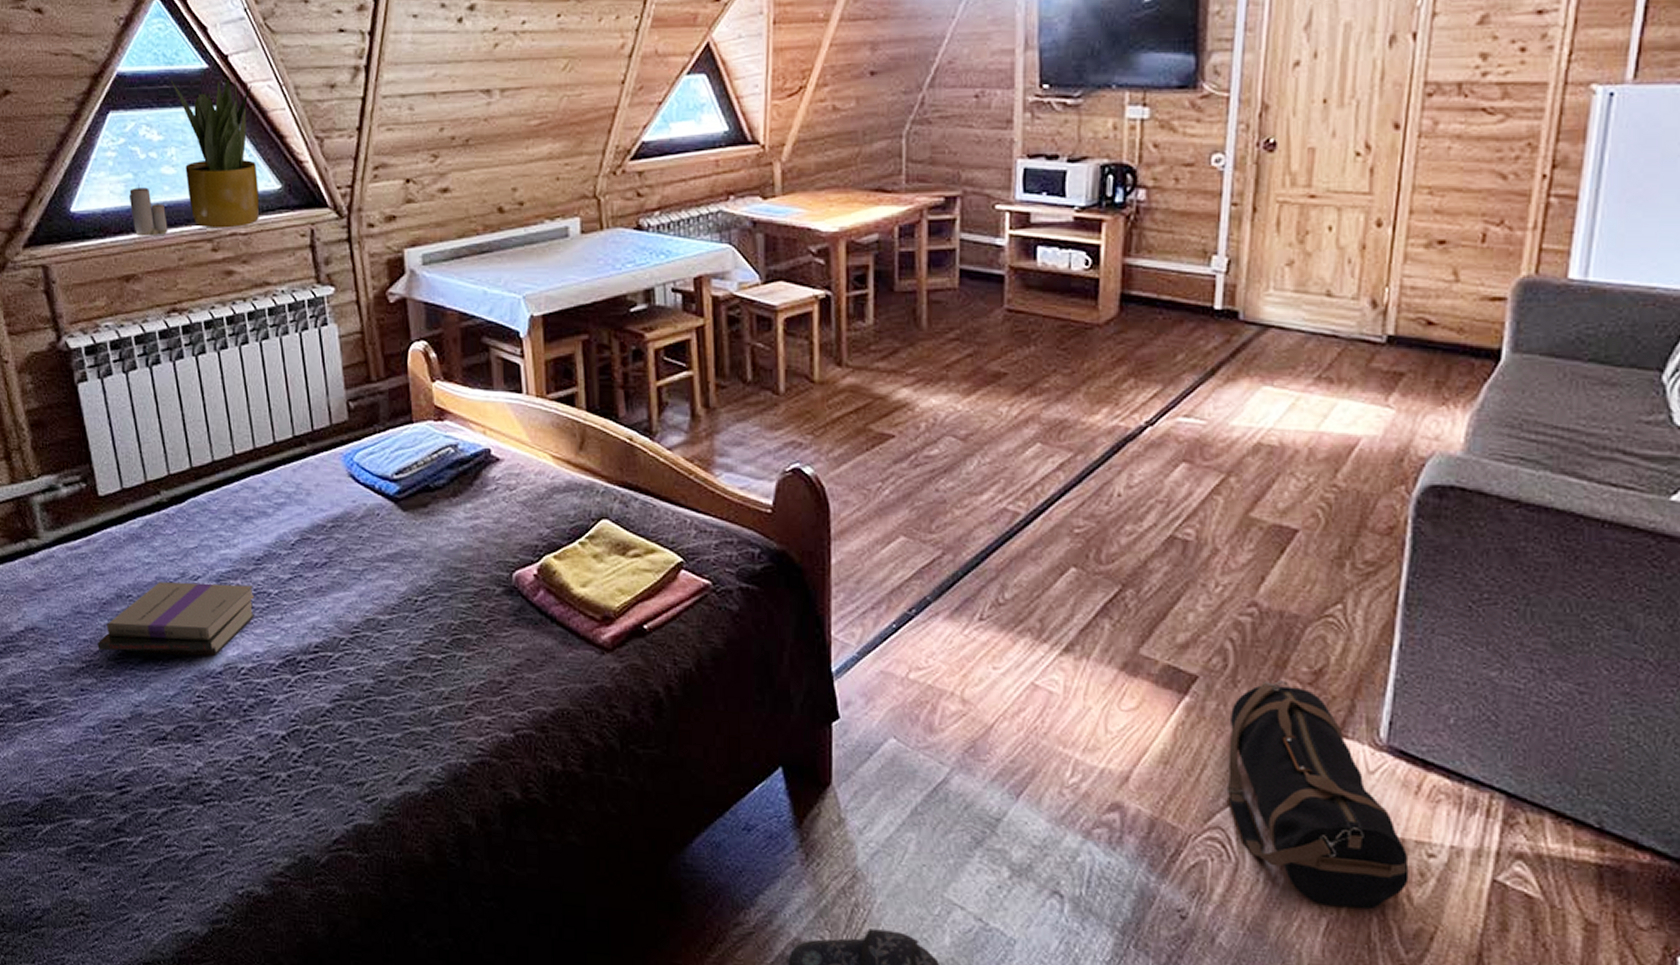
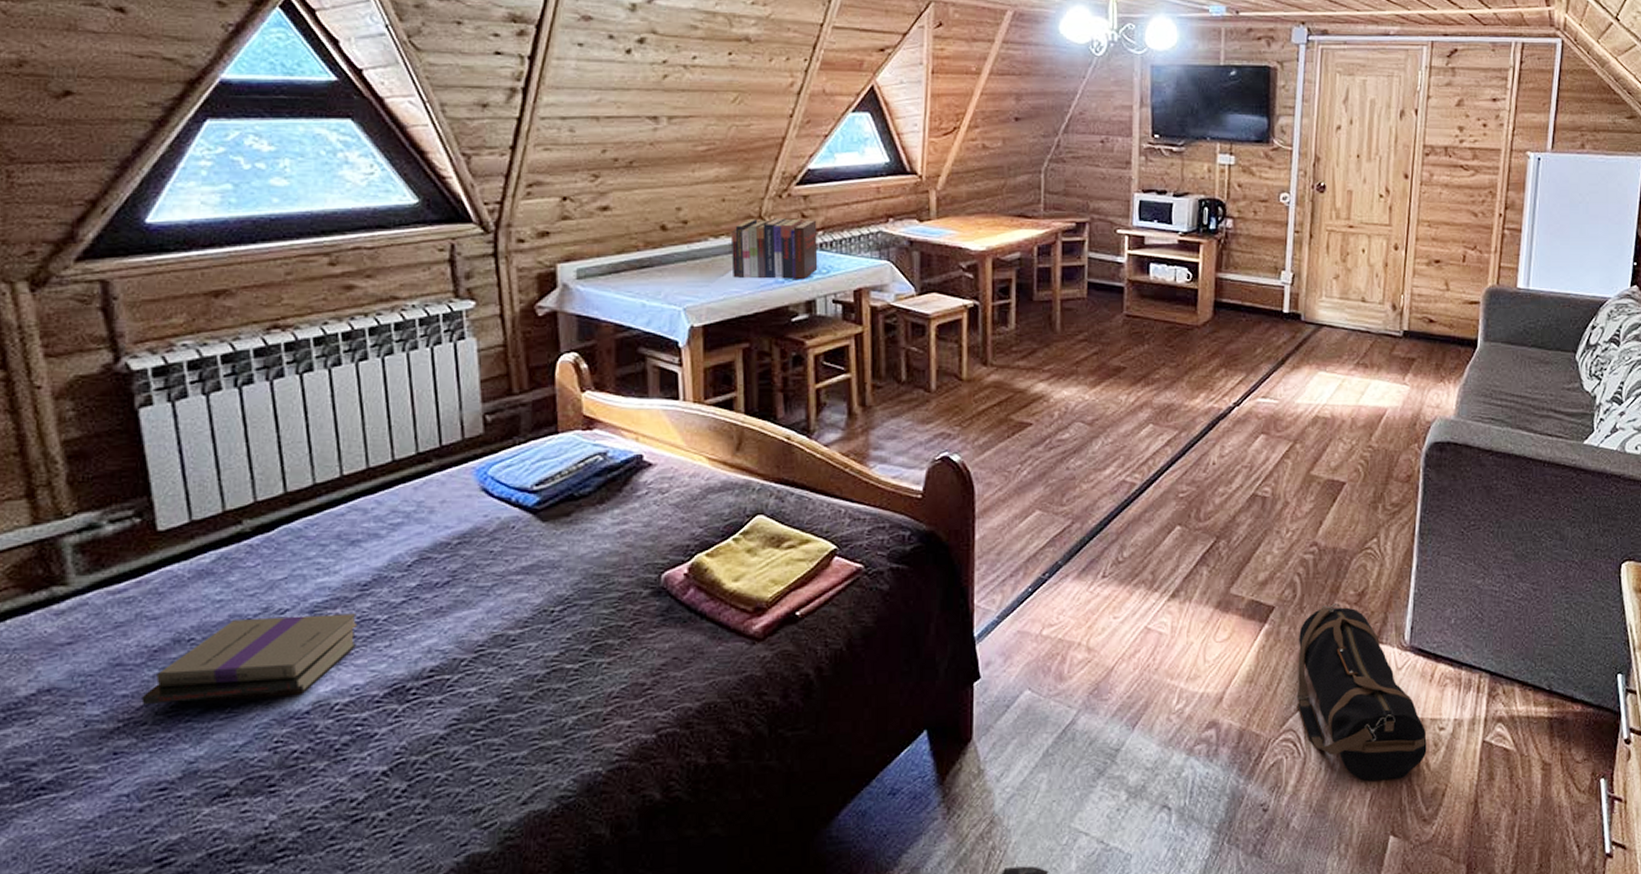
candle: present [129,184,168,237] -> none [226,196,274,250]
planter: present [170,76,260,229] -> none [288,90,392,242]
books: none [566,197,656,267] -> present [730,218,818,280]

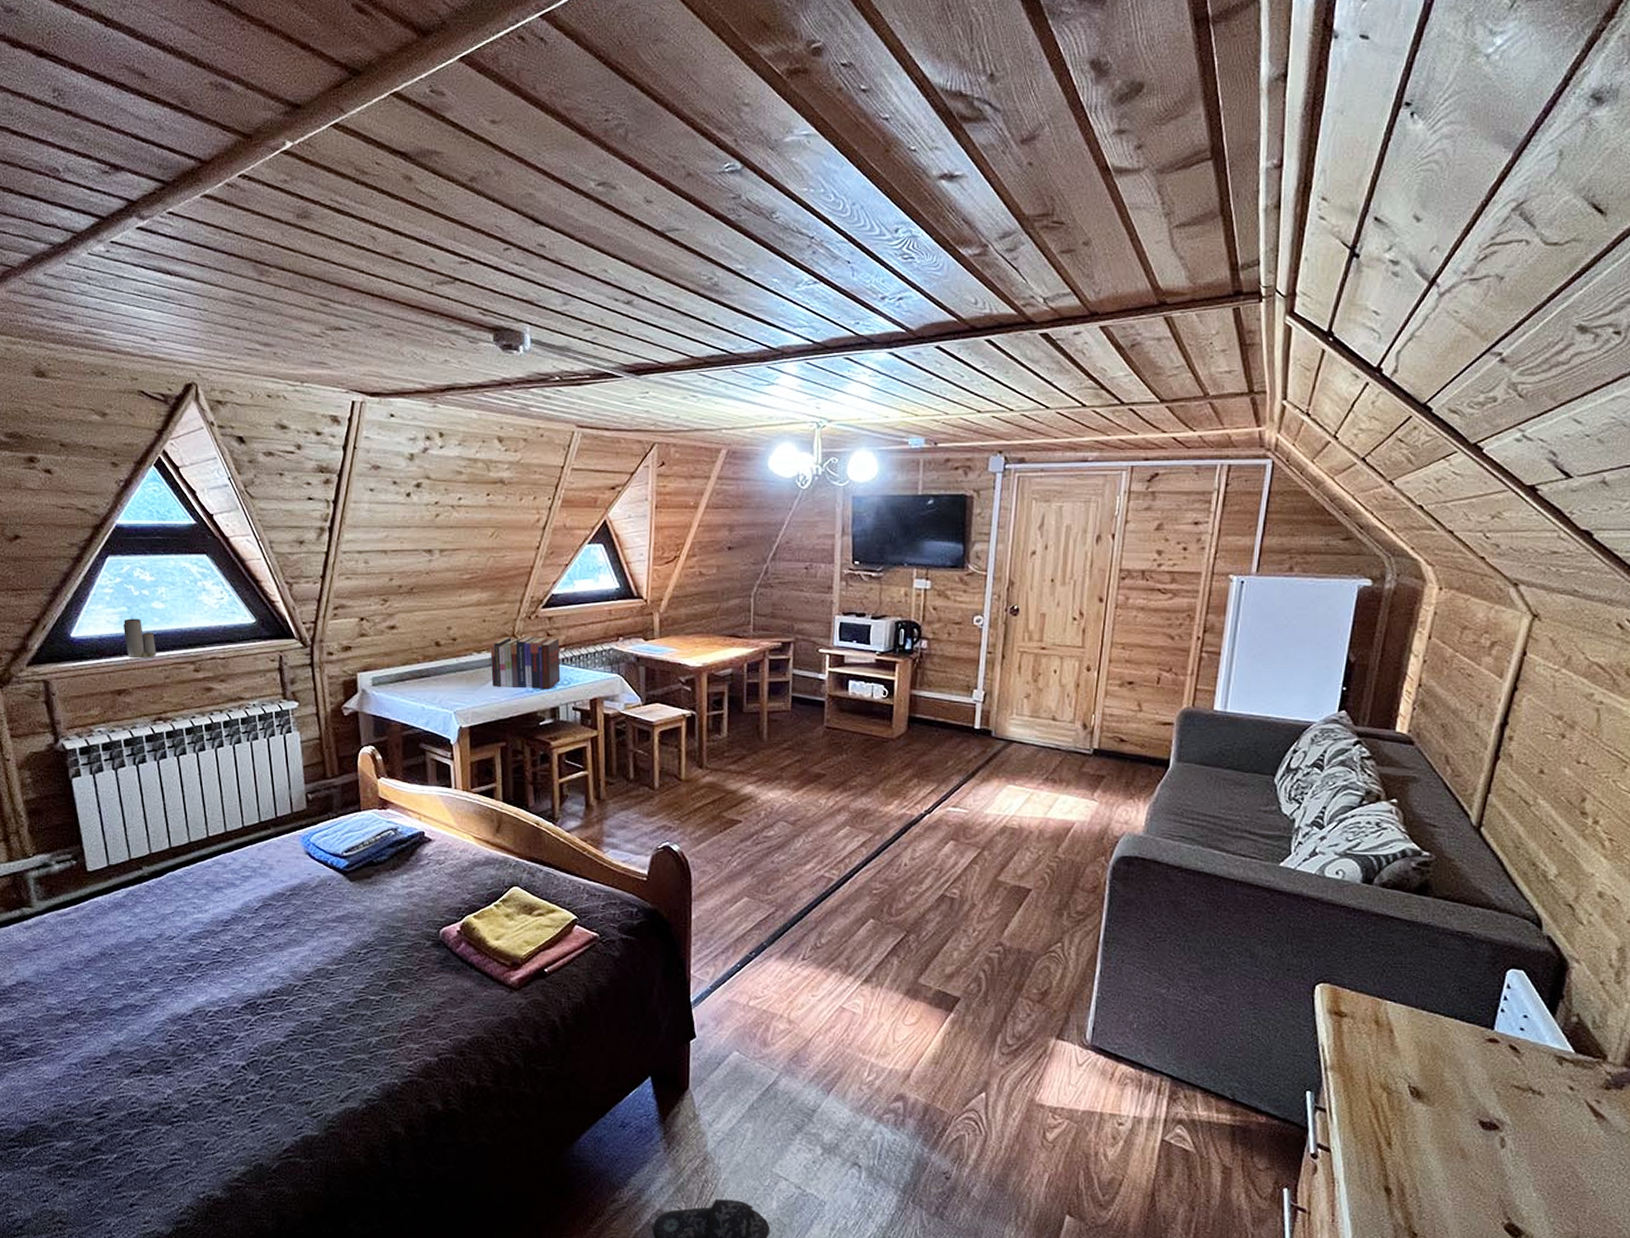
books: present [141,613,358,706] -> none [82,941,222,1003]
candle: none [226,196,274,250] -> present [124,616,156,659]
duffel bag: present [1296,603,1427,782] -> none [979,1000,1105,1165]

